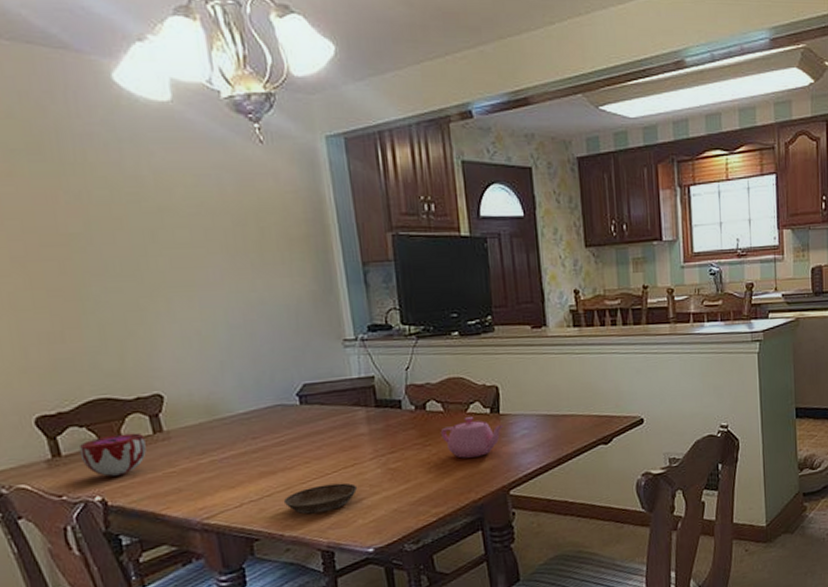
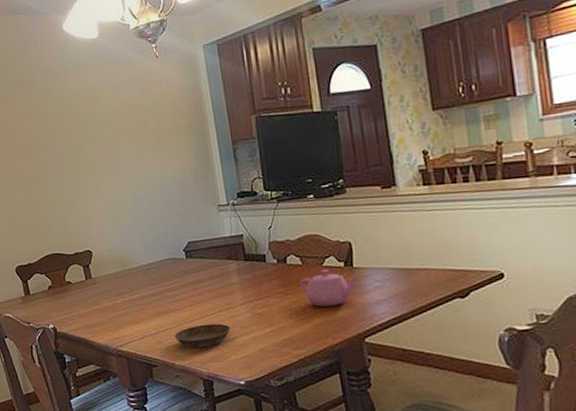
decorative bowl: present [78,433,147,477] -> none [40,279,81,310]

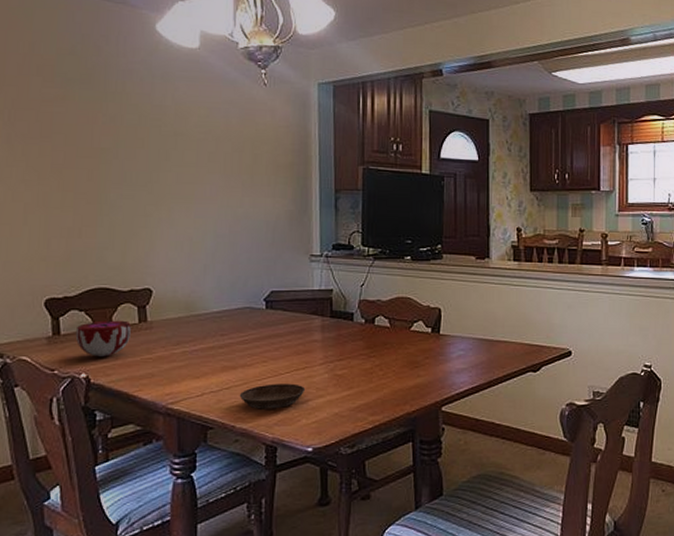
decorative bowl: none [40,279,81,310] -> present [75,320,131,357]
teapot: present [299,270,358,307] -> none [385,334,442,372]

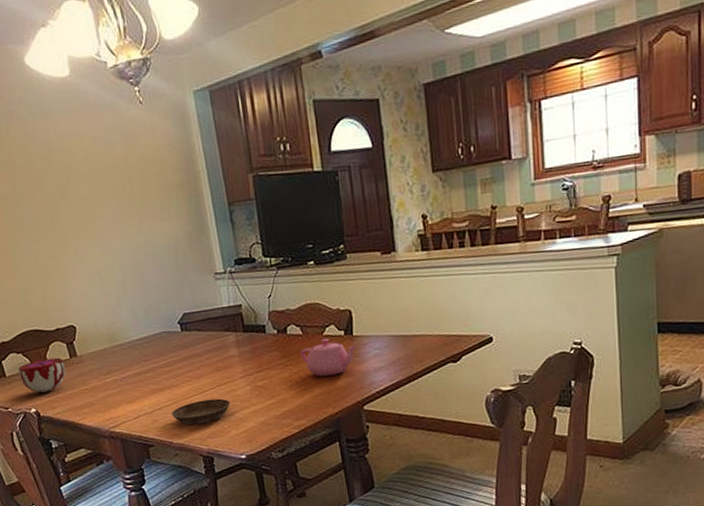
teapot: none [385,334,442,372] -> present [300,339,357,377]

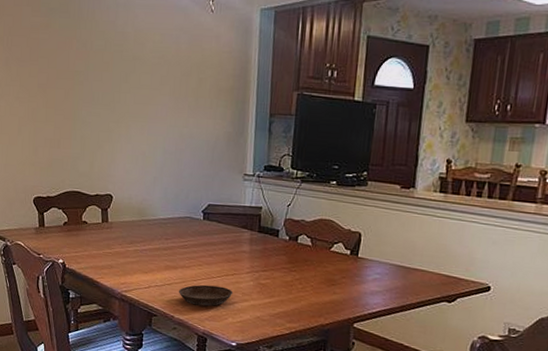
decorative bowl: present [17,357,66,393] -> none [55,218,96,248]
teapot: present [300,339,357,377] -> none [305,254,360,289]

